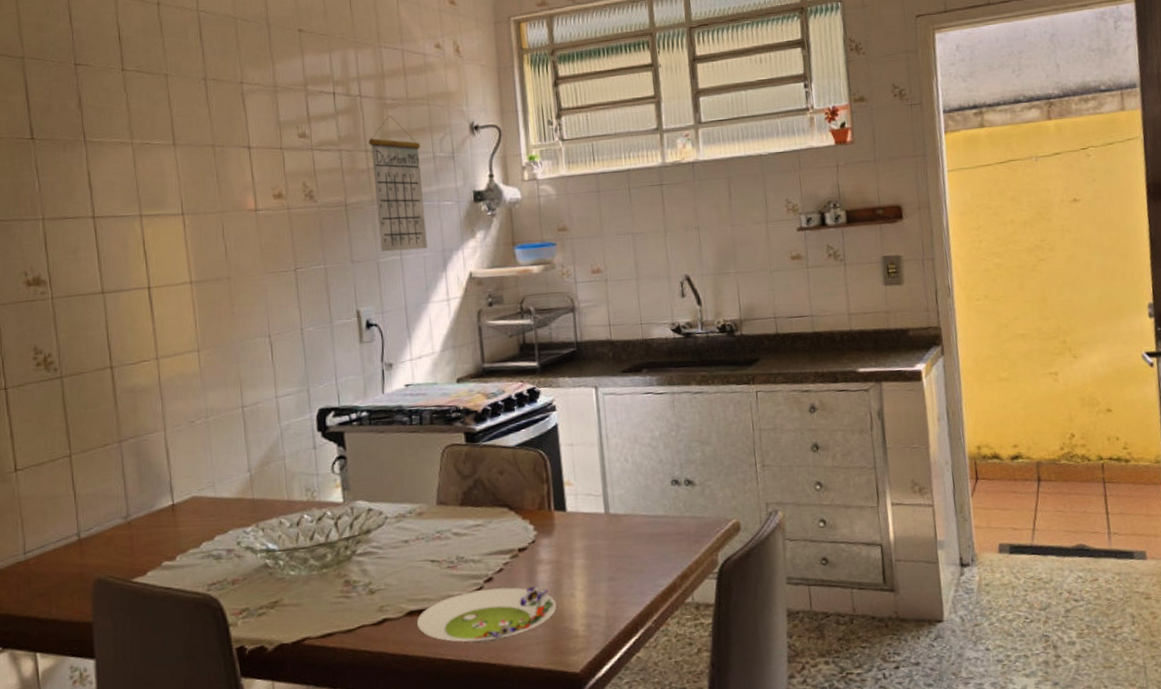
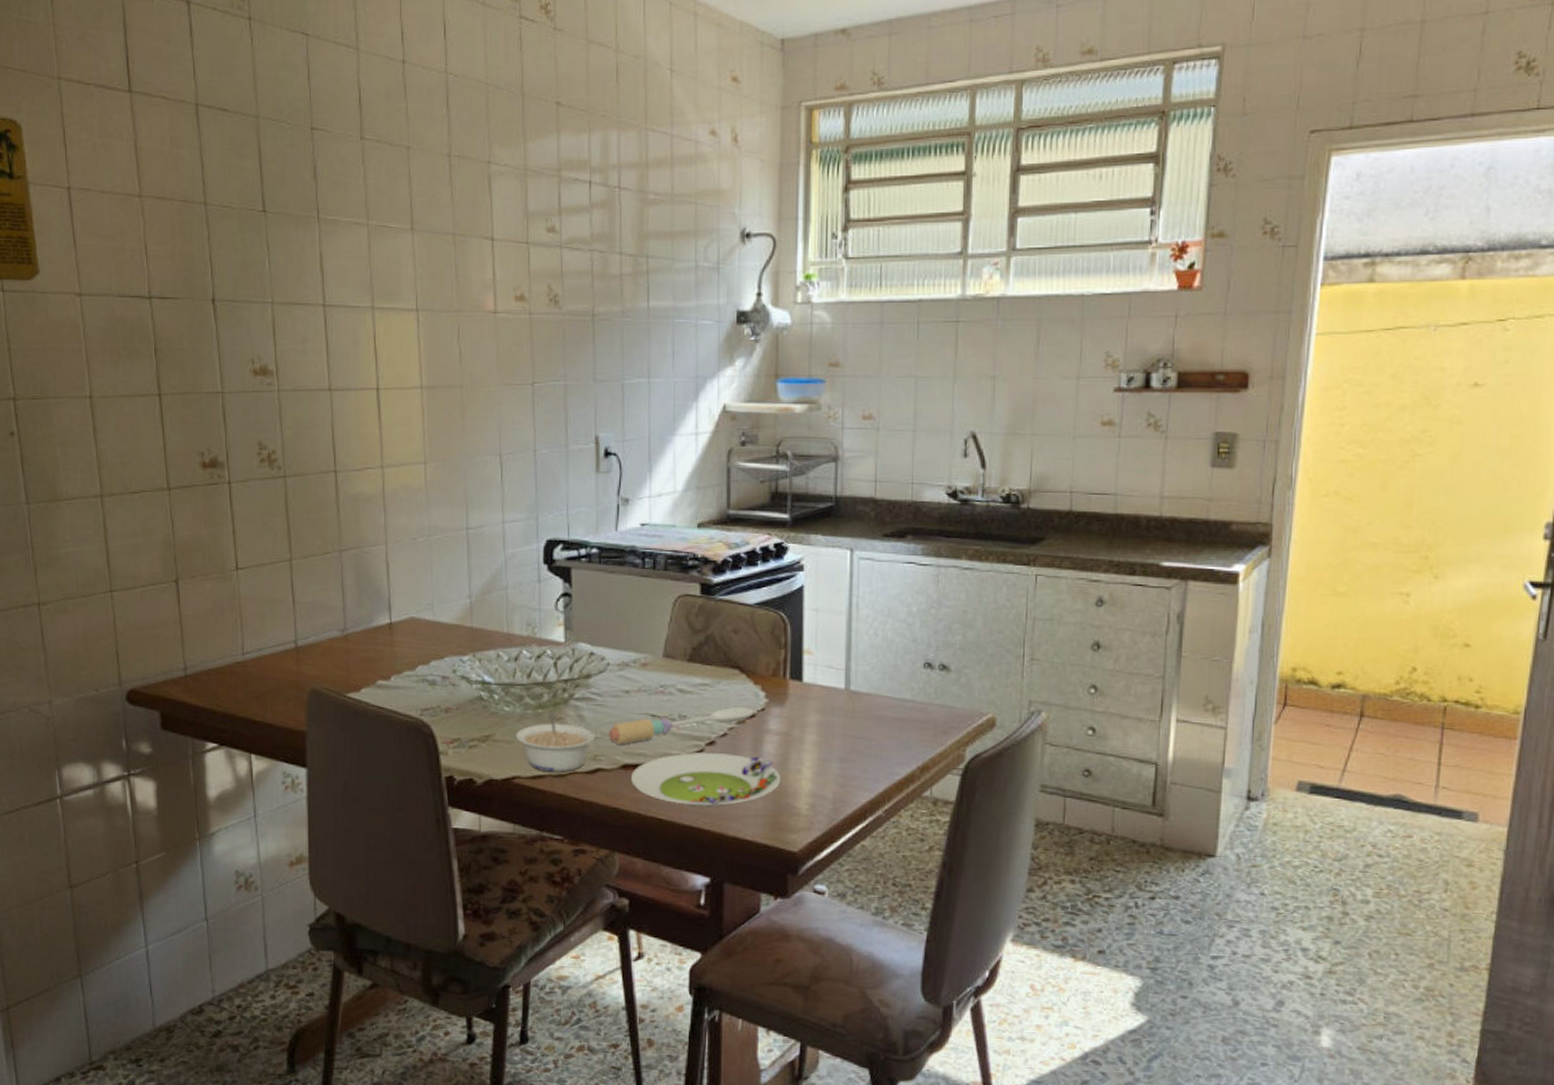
legume: none [303,570,380,629] -> present [516,712,596,772]
calendar: present [368,115,428,252] -> none [624,213,683,373]
spoon: none [391,541,525,594] -> present [608,707,754,745]

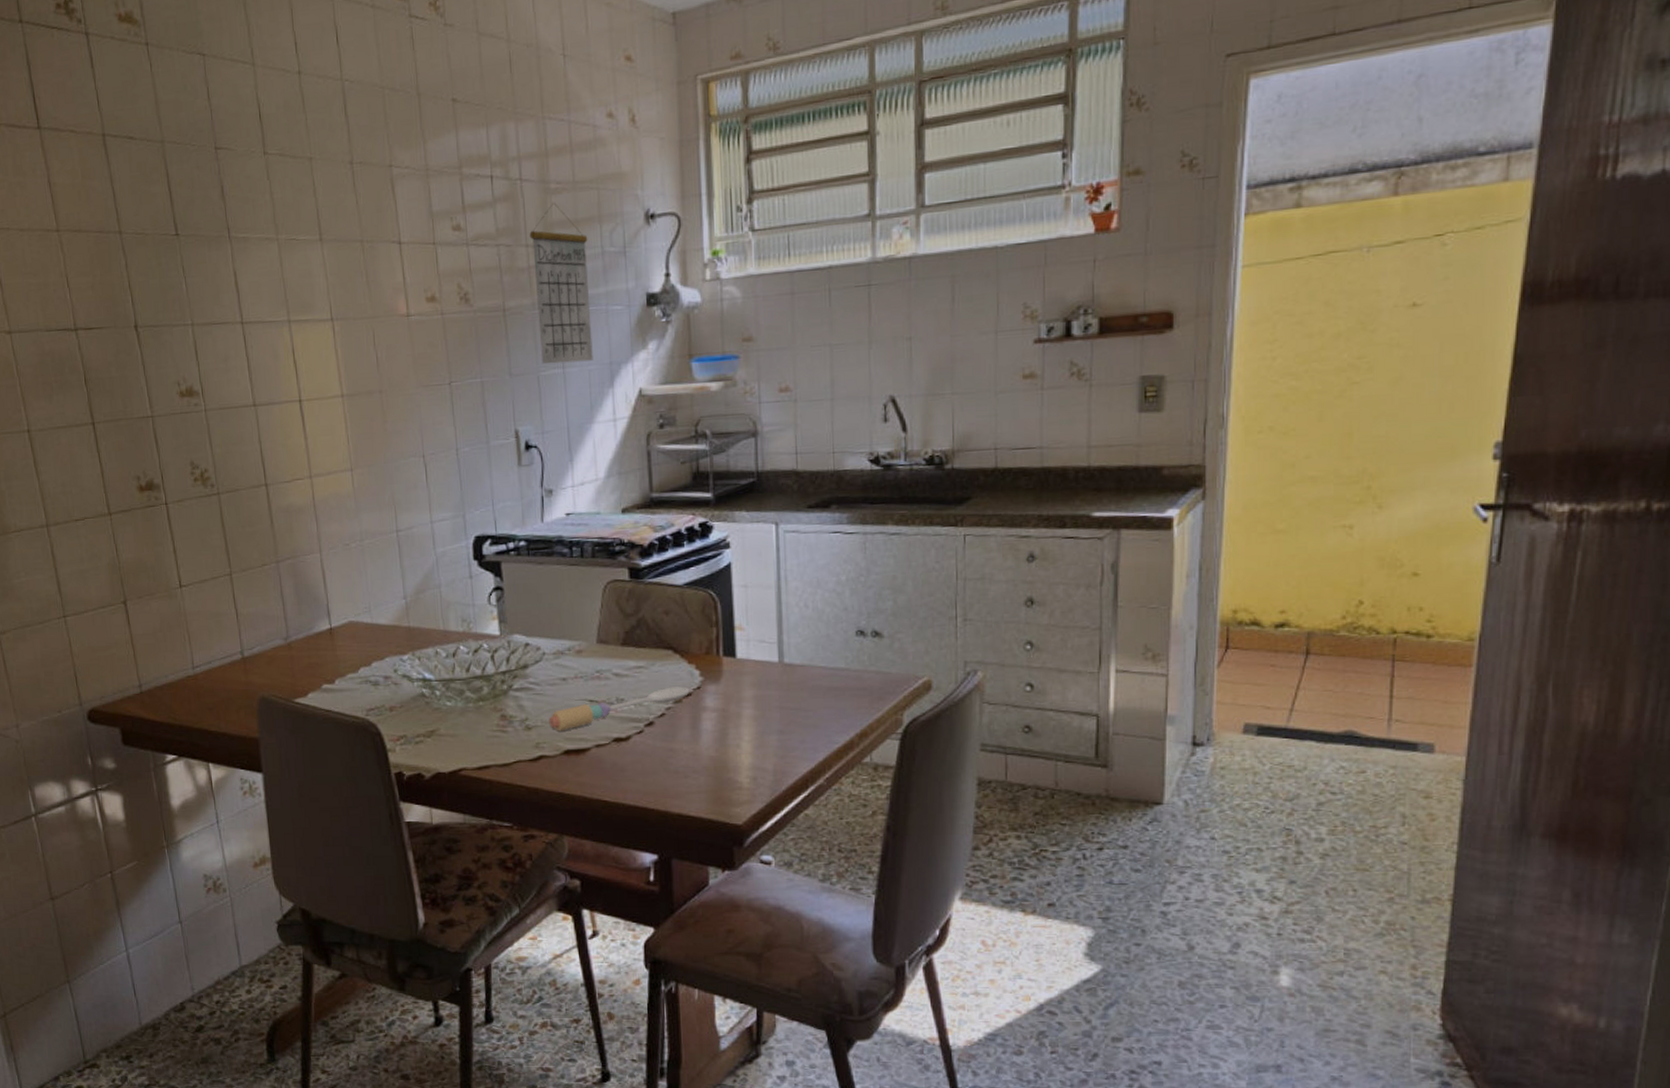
legume: present [516,712,596,772] -> none [459,704,537,762]
calendar: none [624,213,683,373] -> present [529,202,593,365]
salad plate: present [630,752,781,807] -> none [573,733,721,787]

